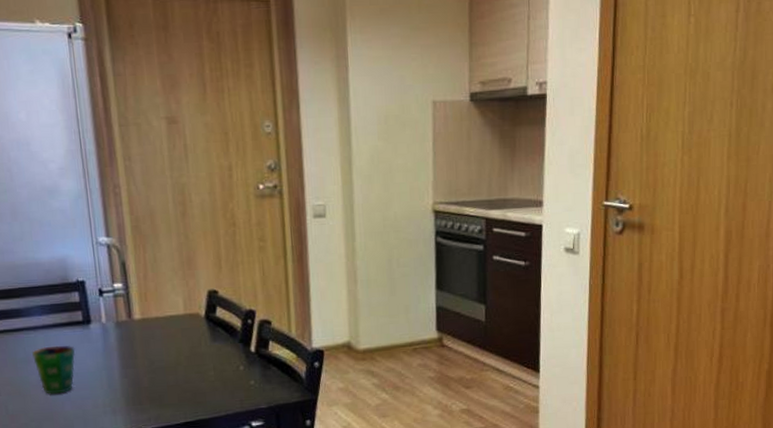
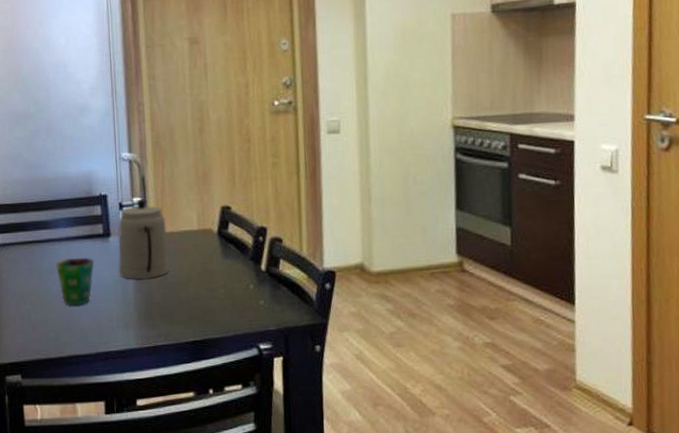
teapot: none [99,285,157,365] -> present [119,199,170,279]

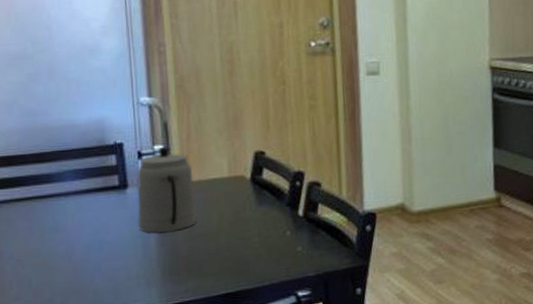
cup: present [56,257,95,305] -> none [62,212,109,266]

